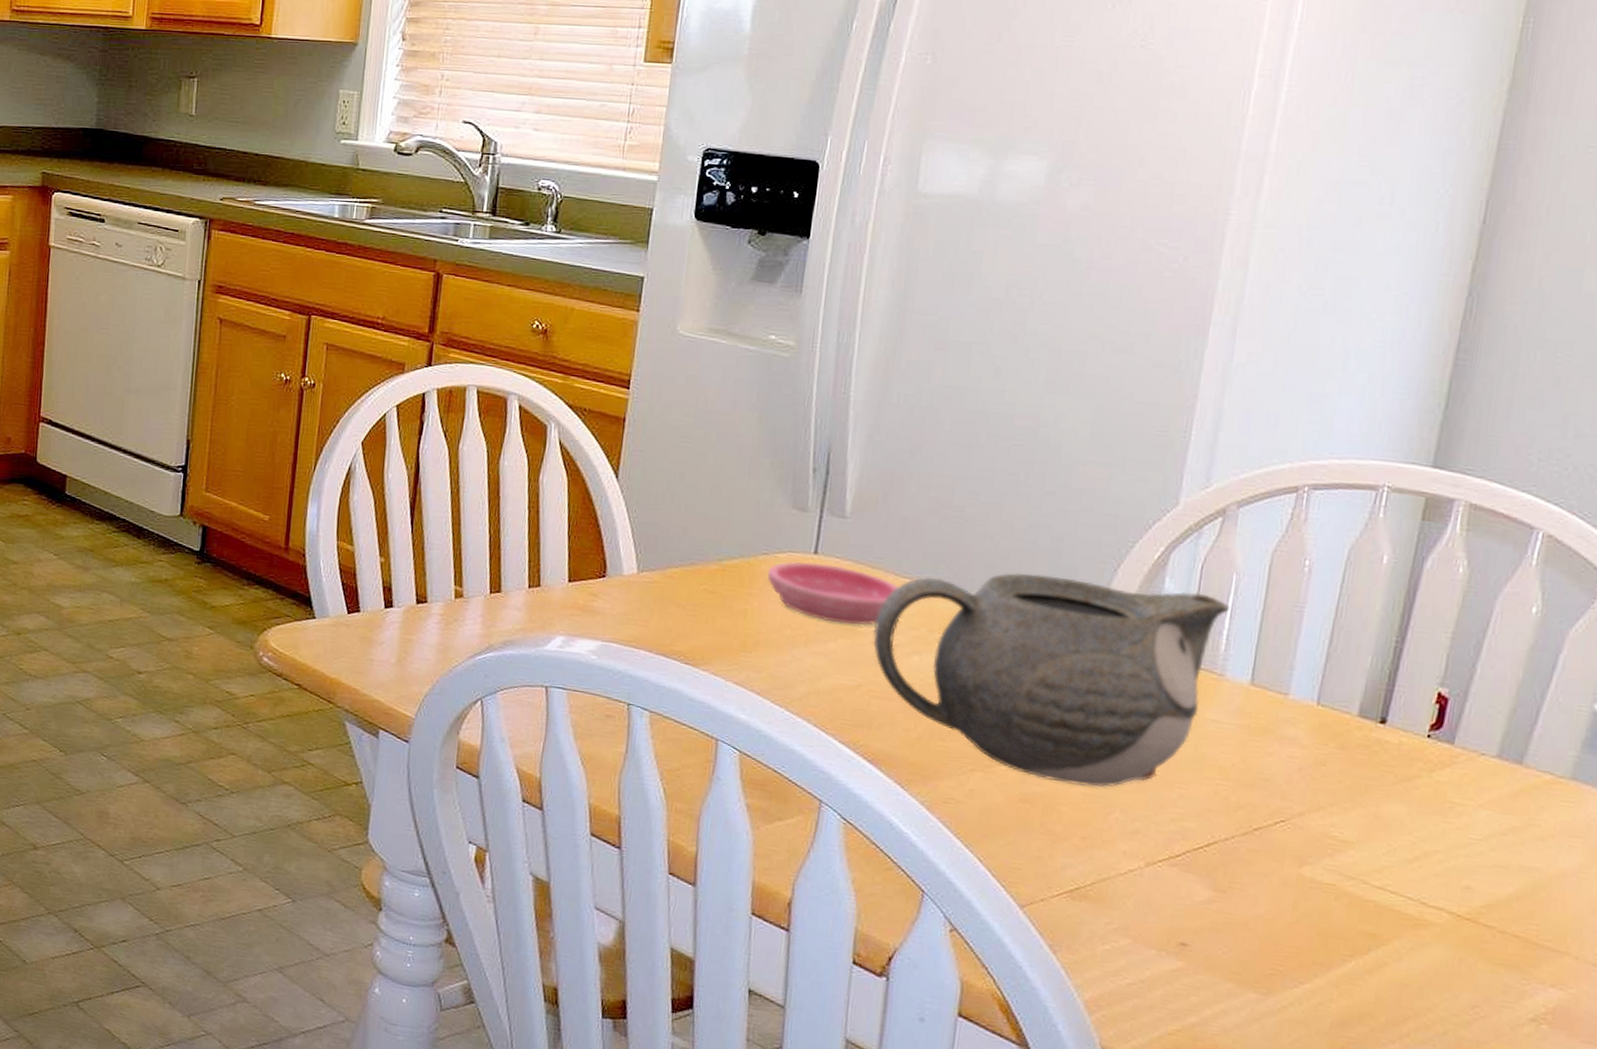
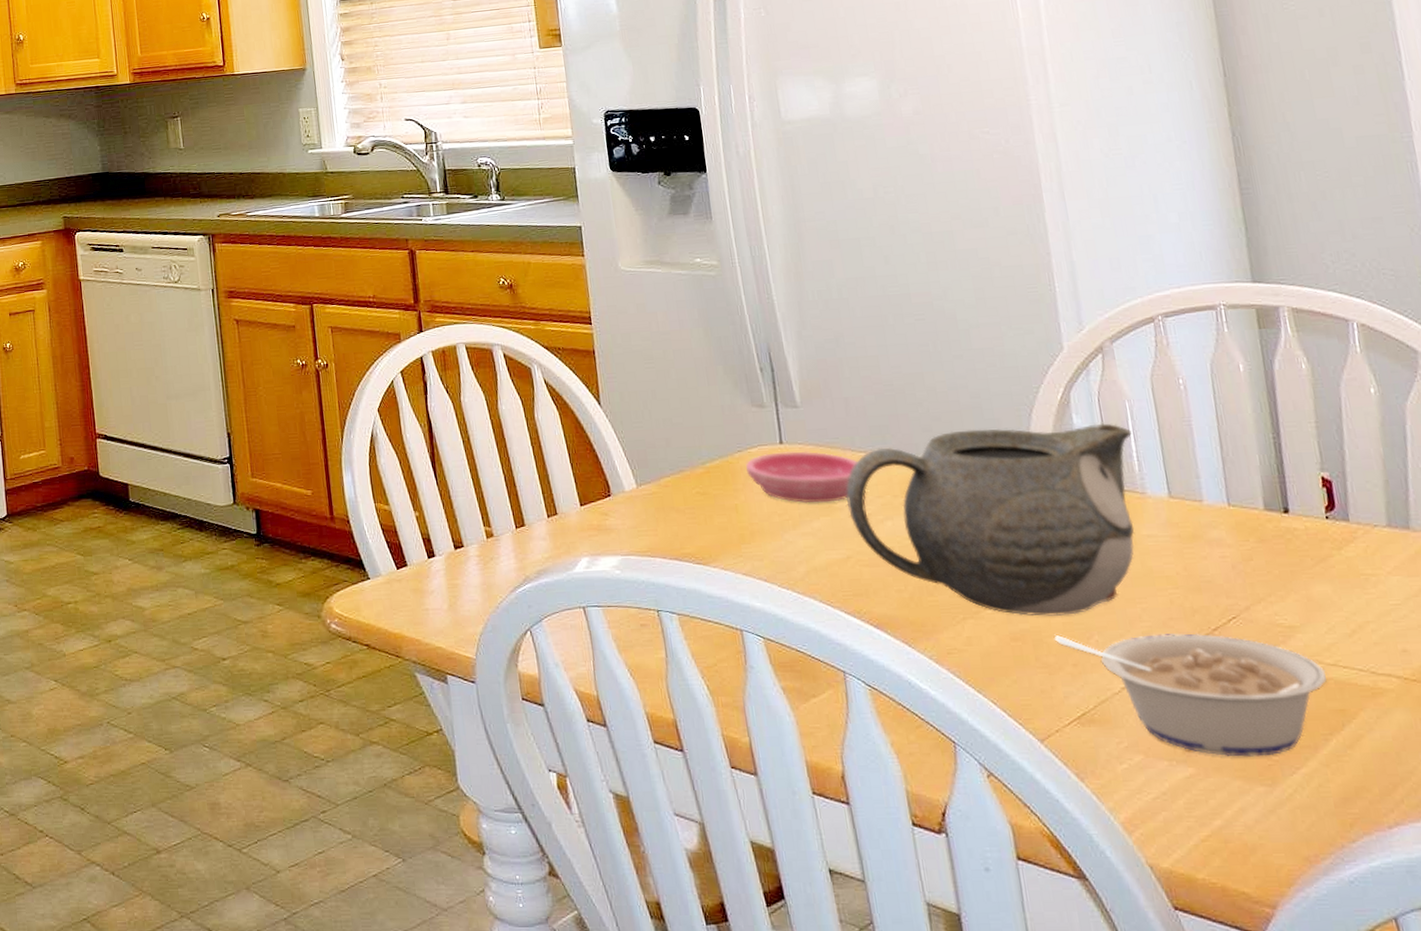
legume: none [1068,804,1368,965] -> present [1054,633,1327,757]

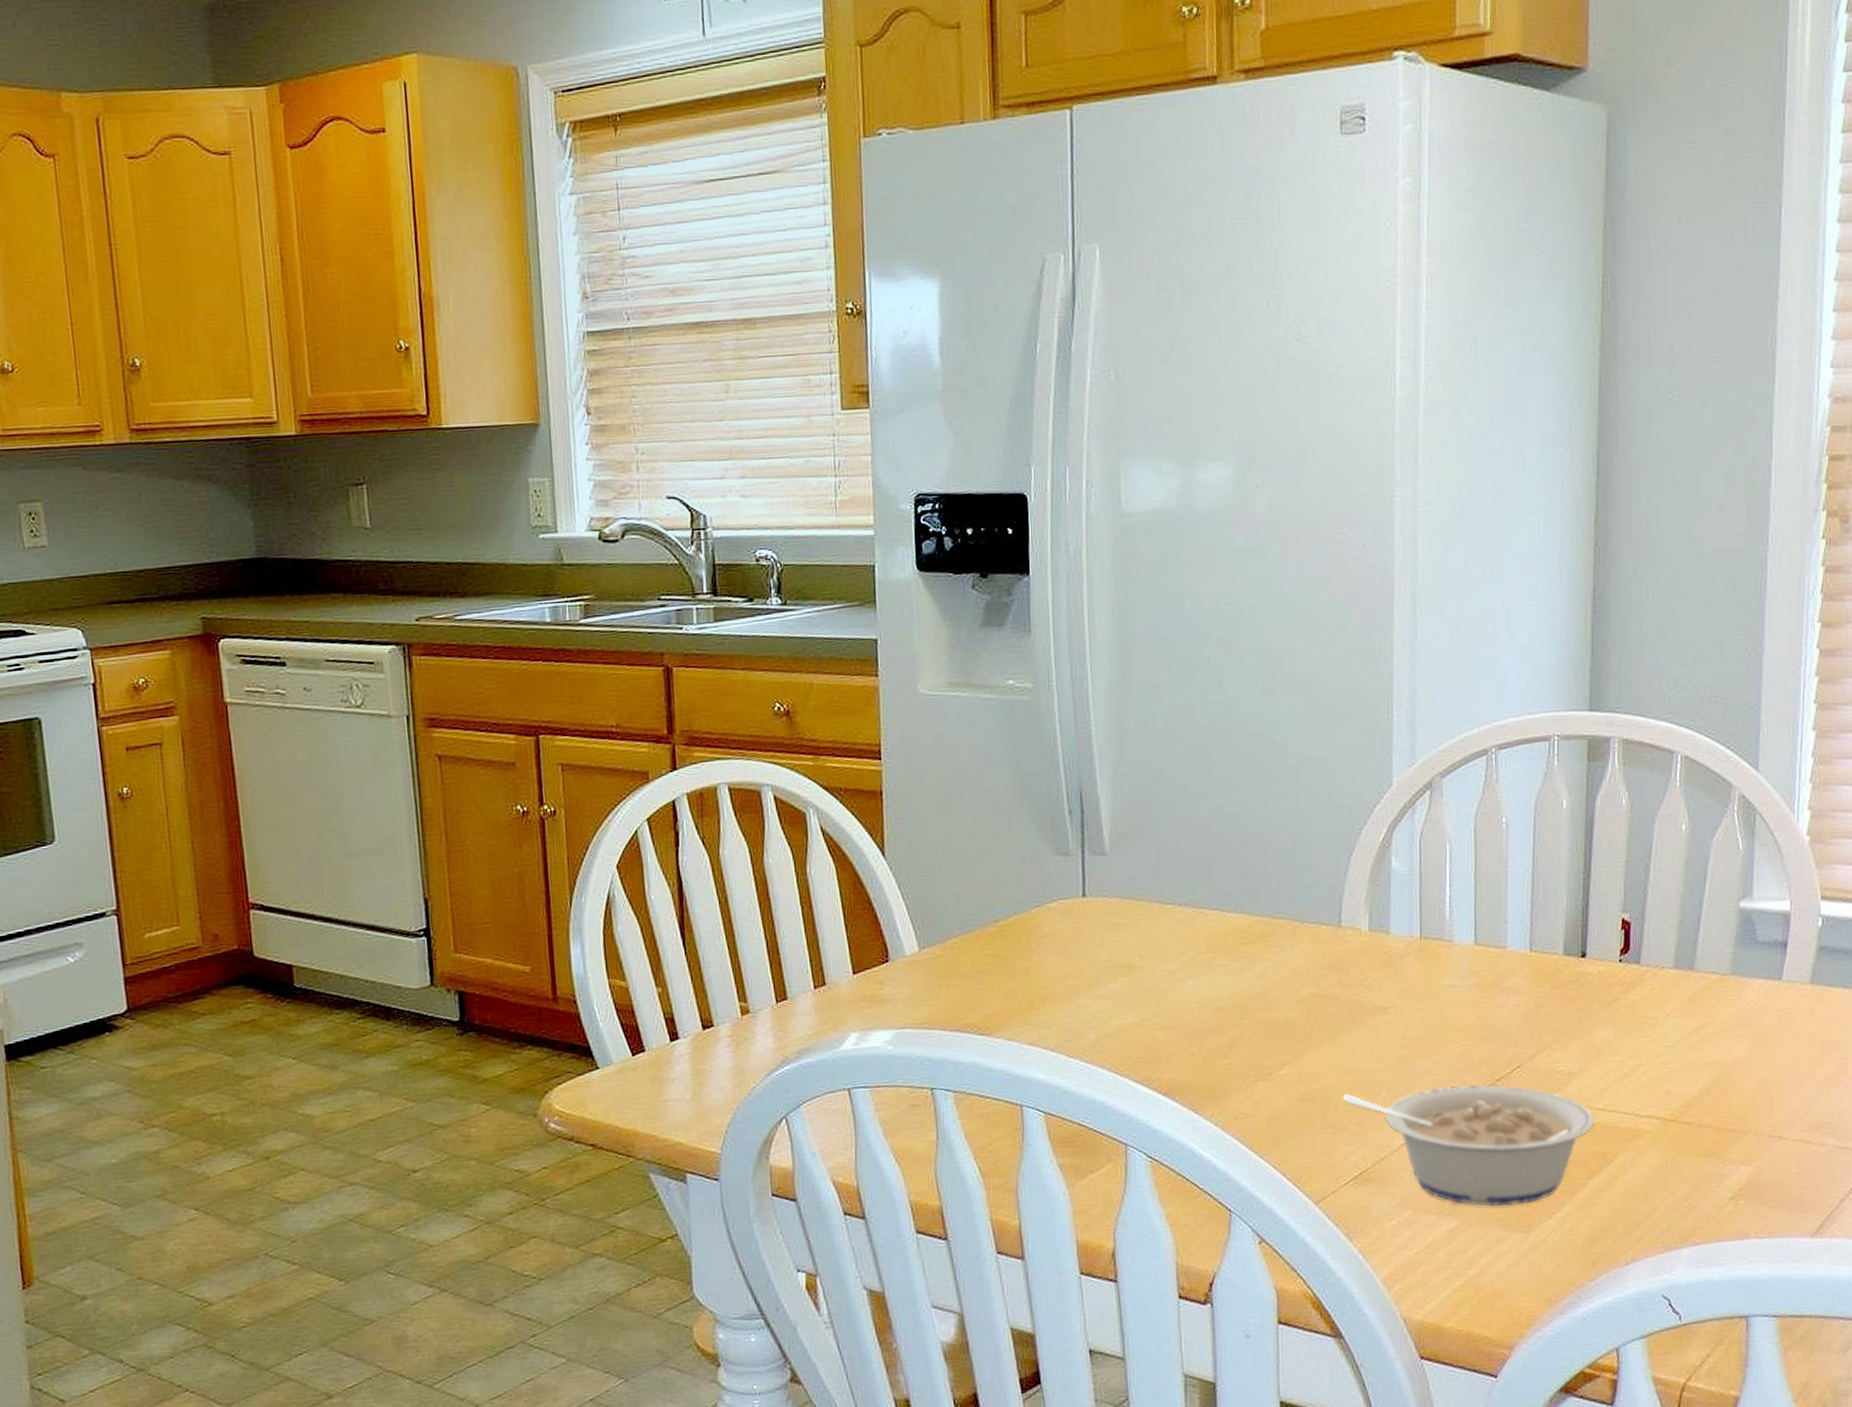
saucer: present [746,451,857,504] -> none [1043,904,1163,963]
teapot: present [846,423,1135,616] -> none [1147,866,1448,1075]

